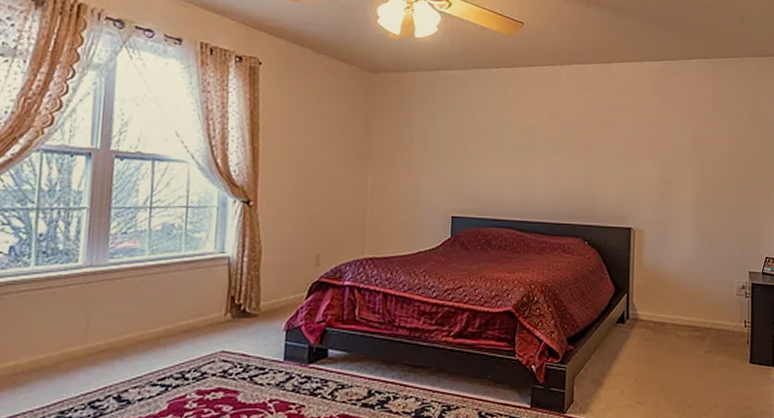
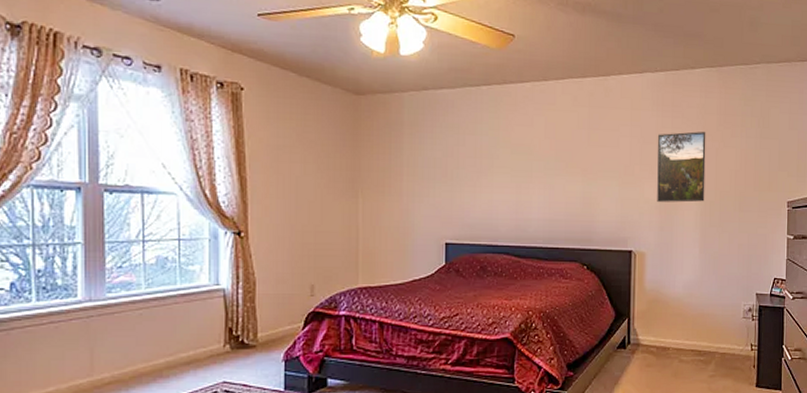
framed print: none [655,117,701,183] -> present [657,131,706,203]

